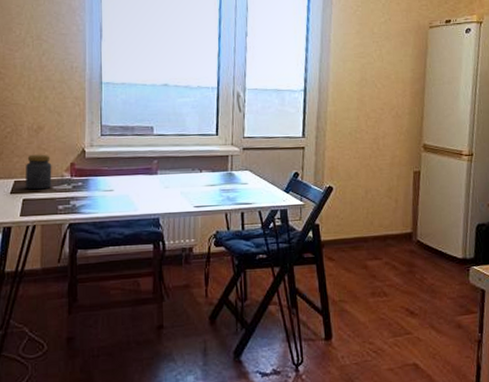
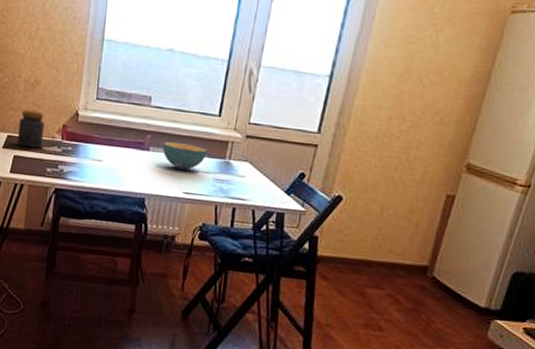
cereal bowl: none [169,163,211,186] -> present [162,142,208,170]

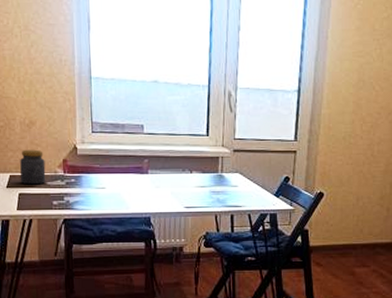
cereal bowl: present [162,142,208,170] -> none [160,164,202,187]

